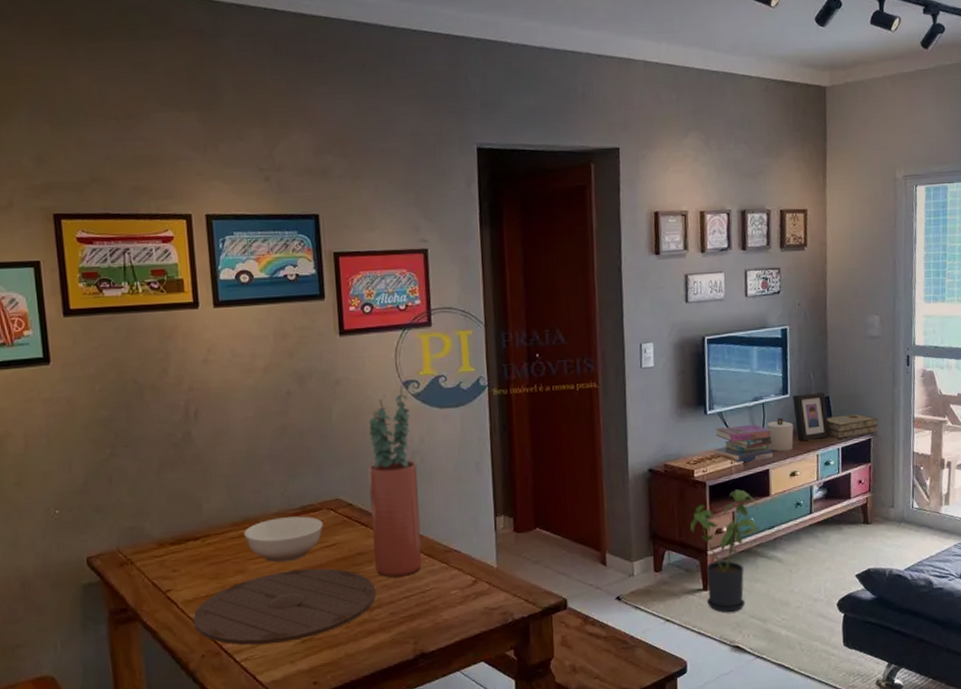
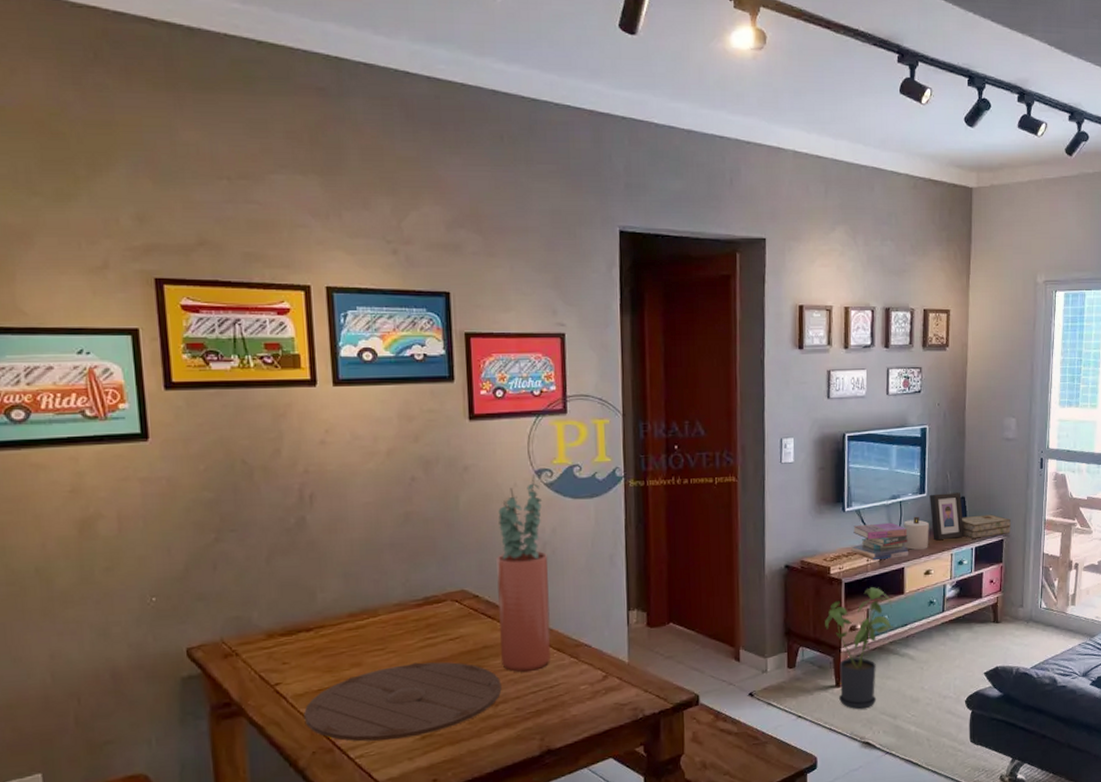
bowl: present [244,516,323,563] -> none [361,607,447,656]

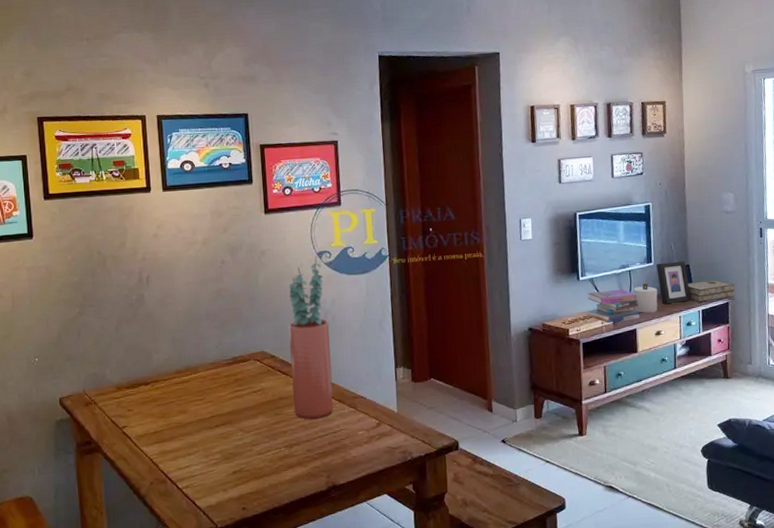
placemat: present [304,662,502,742] -> none [144,410,295,475]
house plant: present [825,587,893,709] -> none [566,346,629,456]

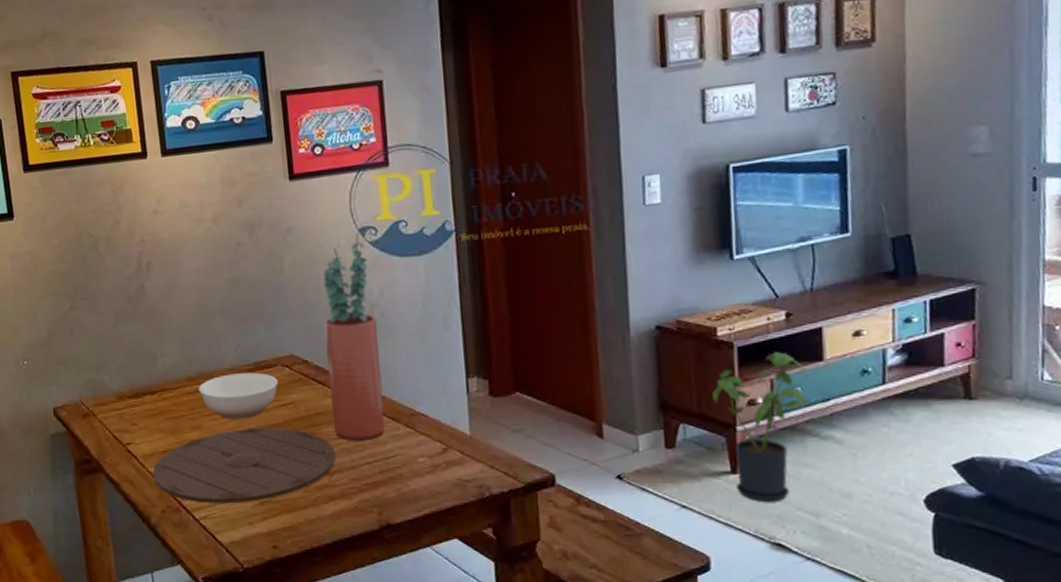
placemat: none [144,410,295,475] -> present [152,427,336,504]
bowl: none [185,366,251,405] -> present [198,372,278,420]
house plant: none [566,346,629,456] -> present [712,352,810,501]
books: present [587,289,640,323] -> none [744,271,829,320]
candle: present [634,284,658,314] -> none [819,263,858,306]
picture frame: present [656,261,691,304] -> none [856,229,912,291]
decorative box: present [688,280,735,302] -> none [907,256,987,289]

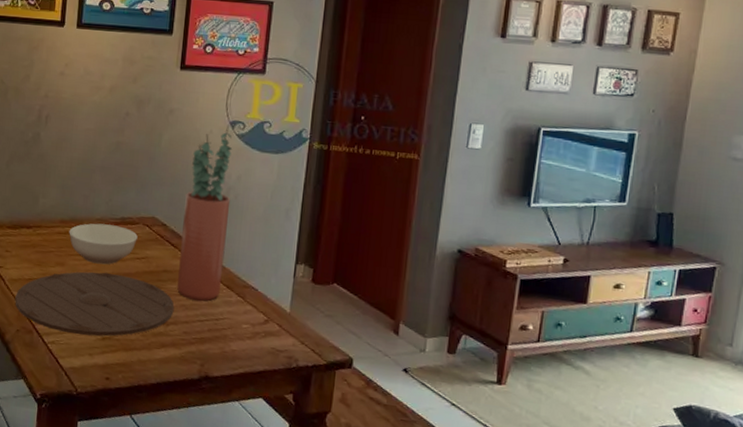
house plant: present [712,352,810,501] -> none [493,289,572,414]

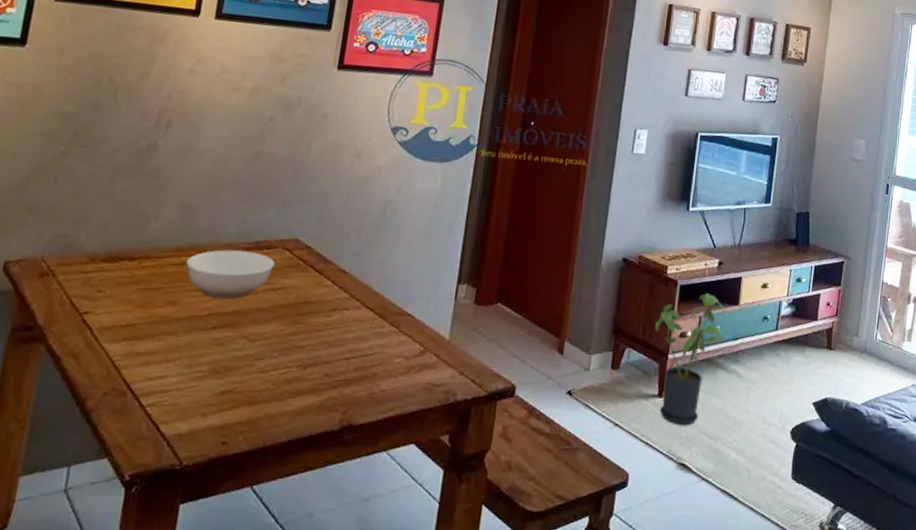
placemat: present [15,271,175,337] -> none [104,309,315,392]
vase: present [177,124,233,301] -> none [320,130,393,335]
house plant: none [493,289,572,414] -> present [655,293,726,425]

